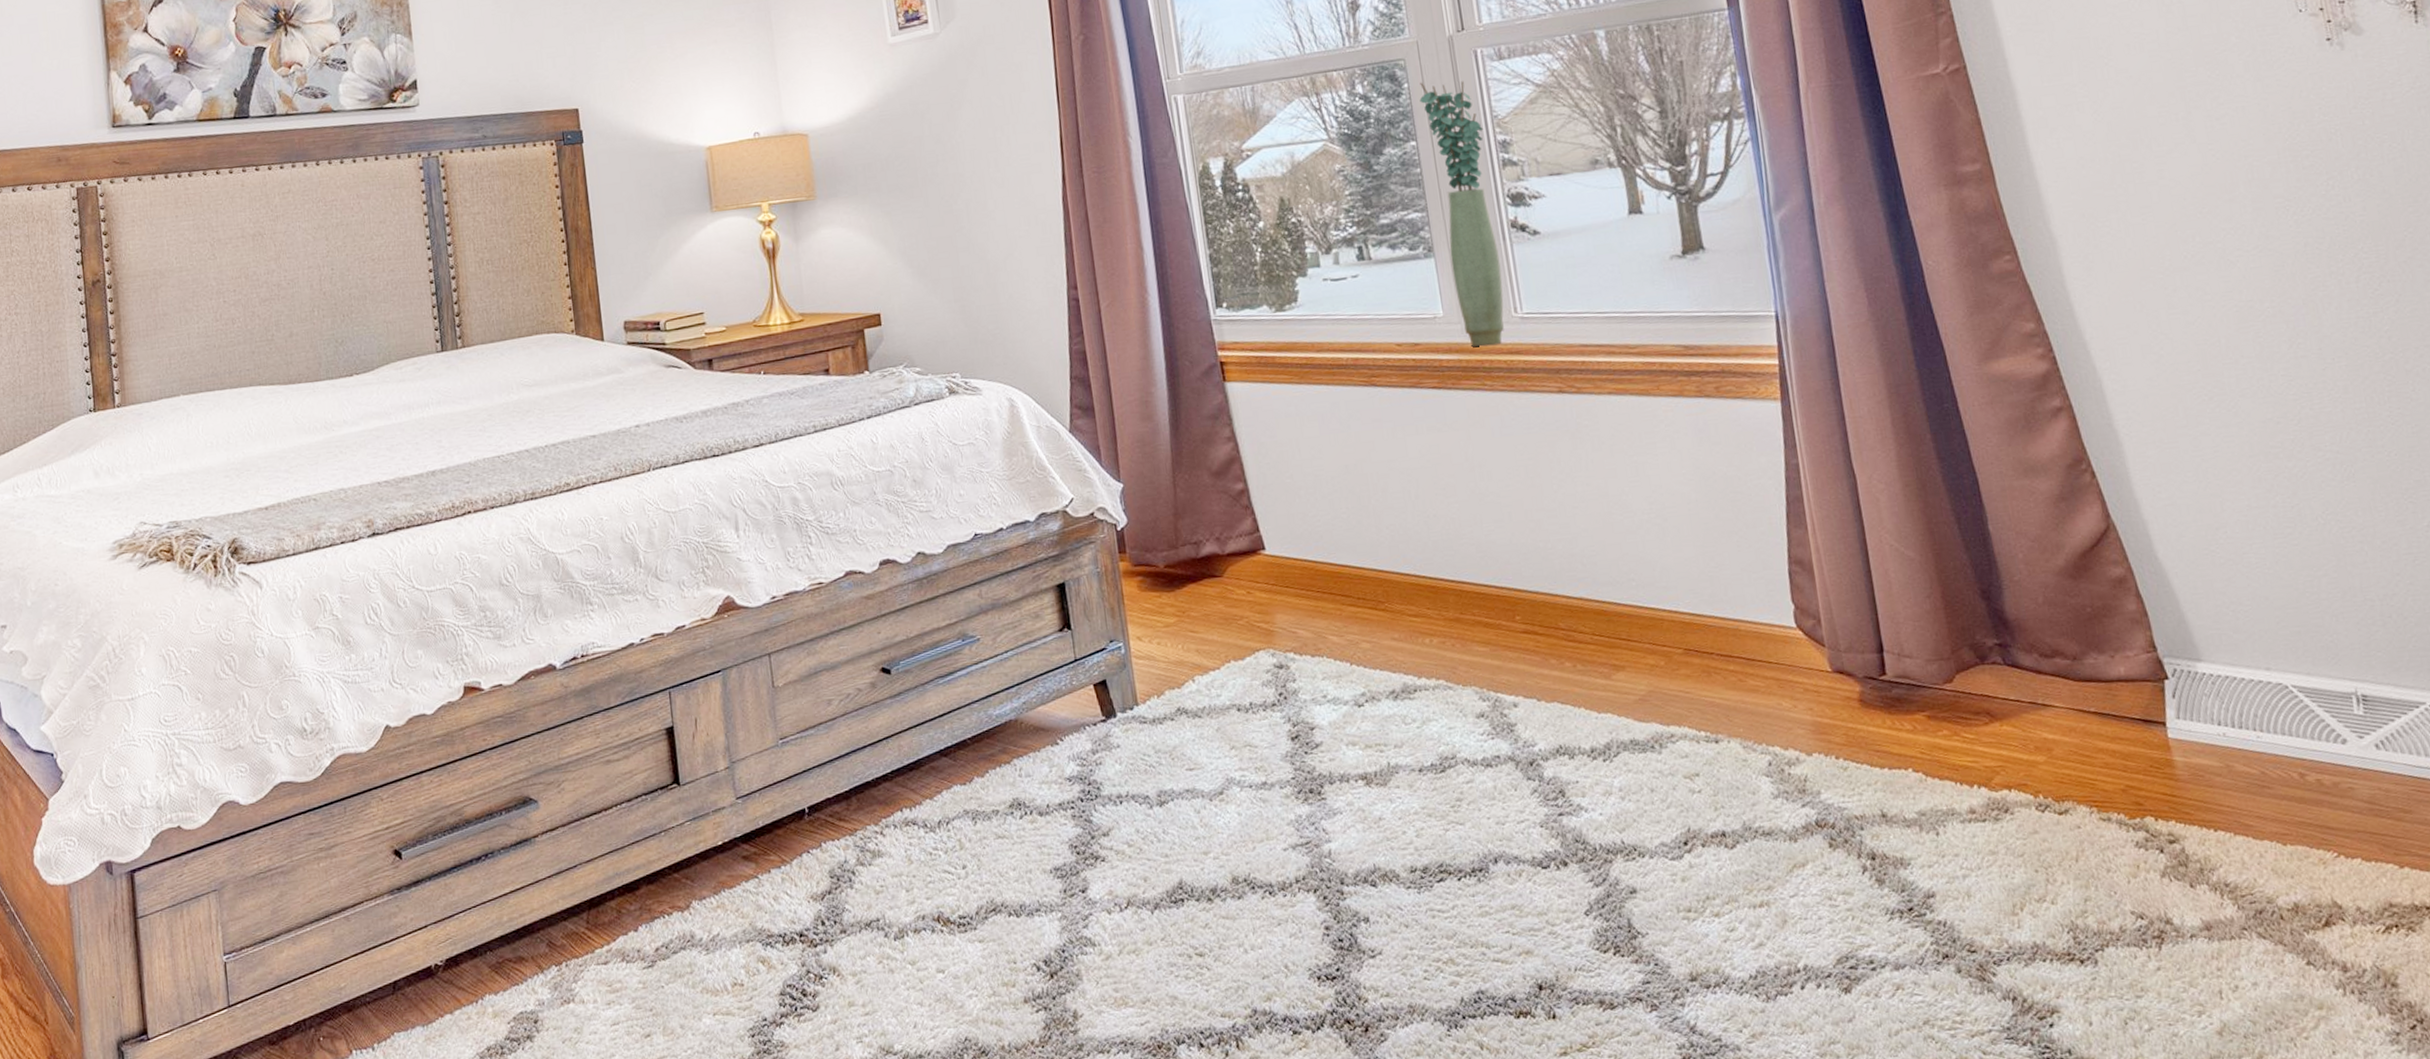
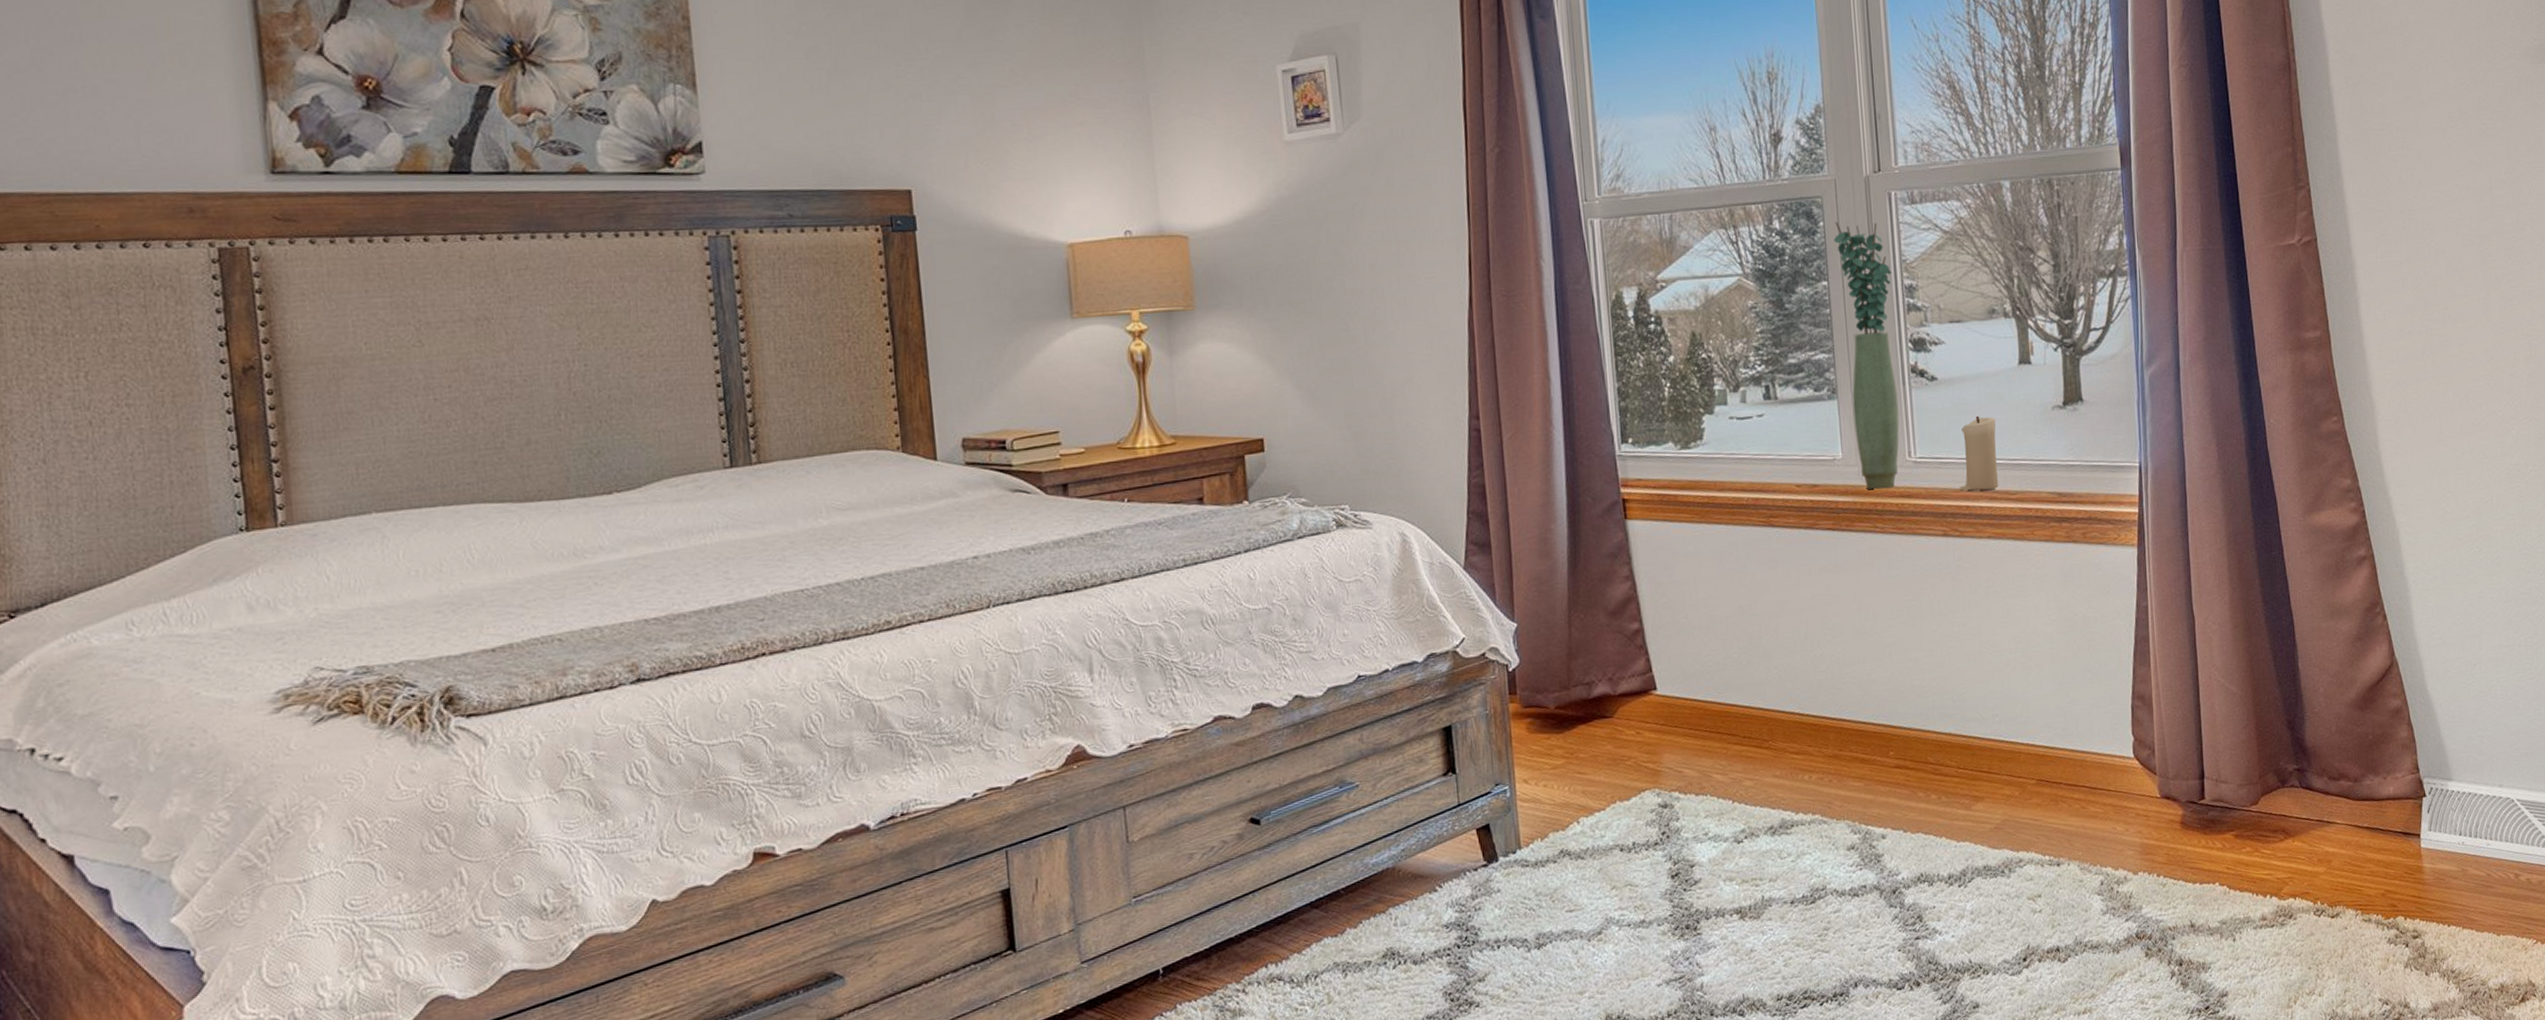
candle: none [1570,268,1617,346] -> present [1959,415,1999,491]

